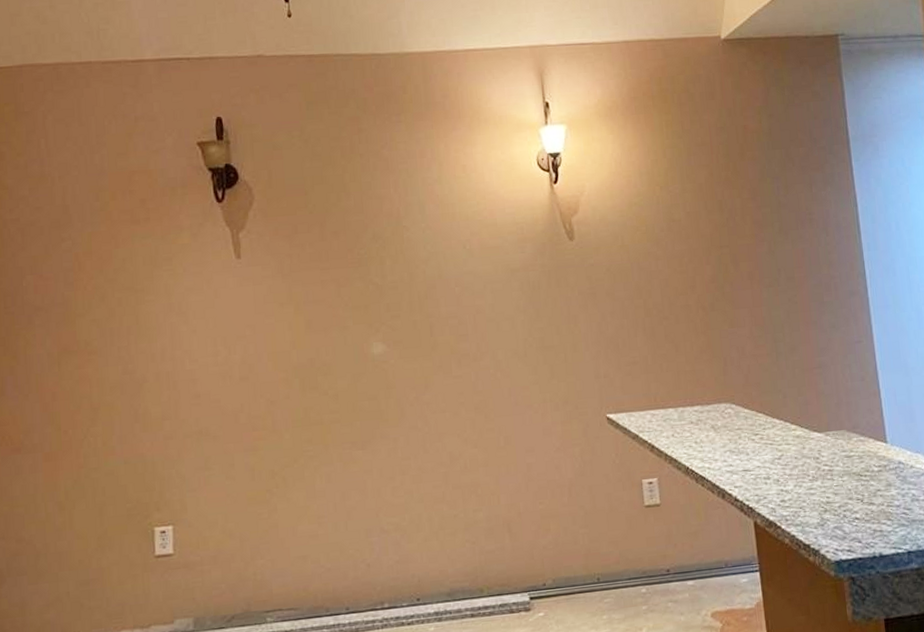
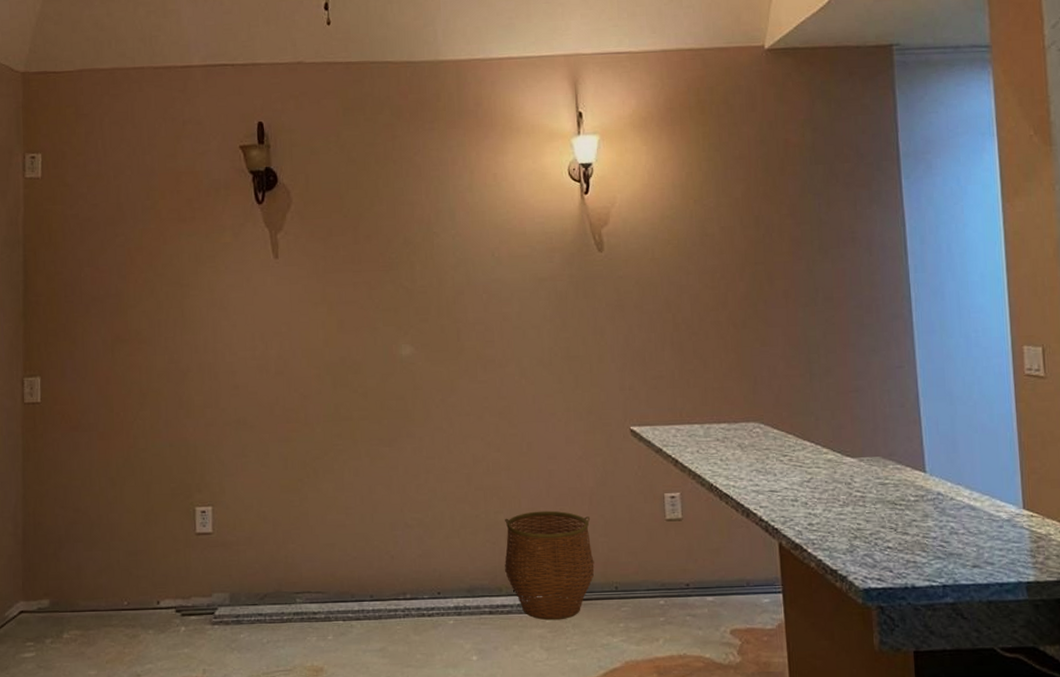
basket: none [484,505,576,619] -> present [505,511,594,621]

